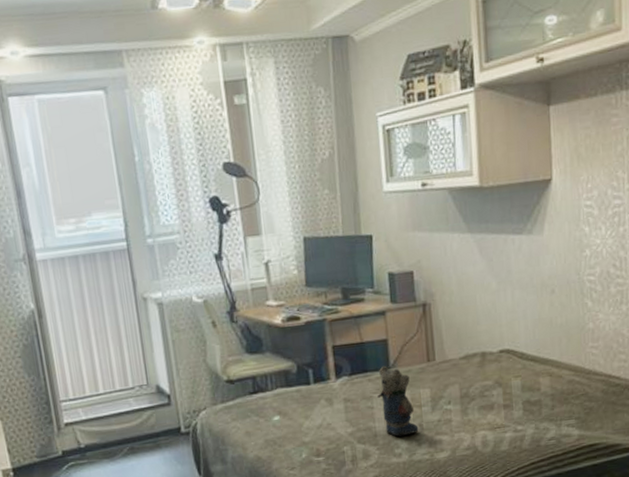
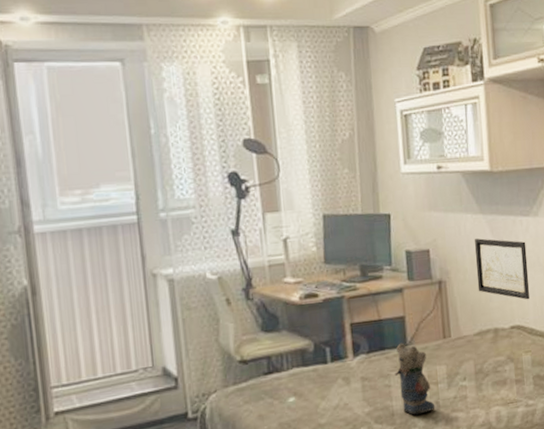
wall art: none [462,259,521,323] -> present [475,238,530,300]

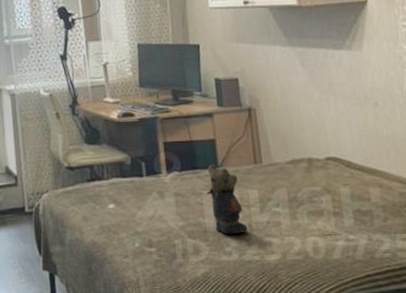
wall art: present [475,238,530,300] -> none [284,70,346,133]

